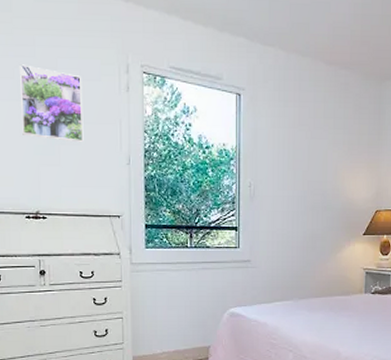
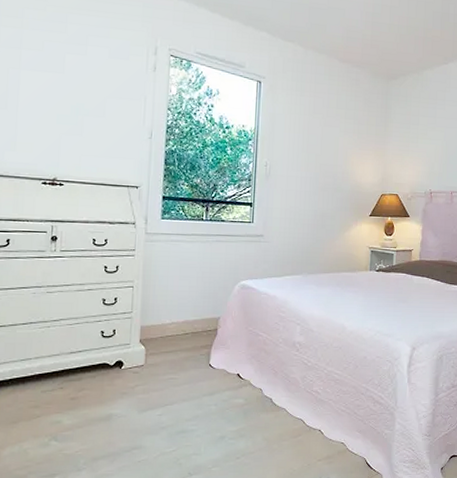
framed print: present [18,64,84,143] -> none [46,38,111,115]

